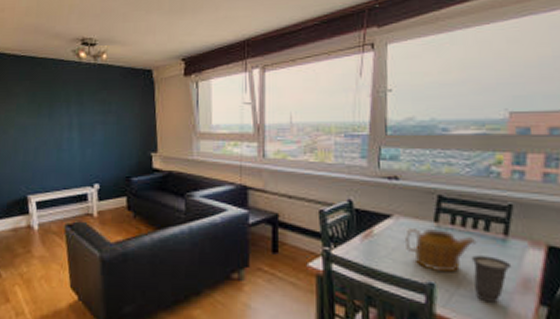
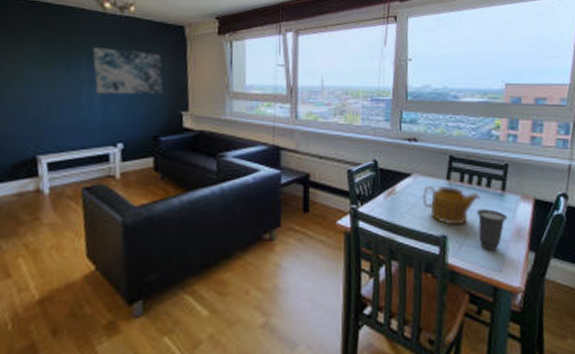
wall art: none [71,95,134,139] -> present [92,48,164,95]

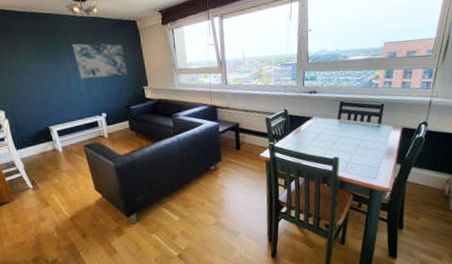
teapot: present [421,185,481,226] -> none [320,123,363,151]
cup: present [476,209,508,251] -> none [359,137,382,166]

